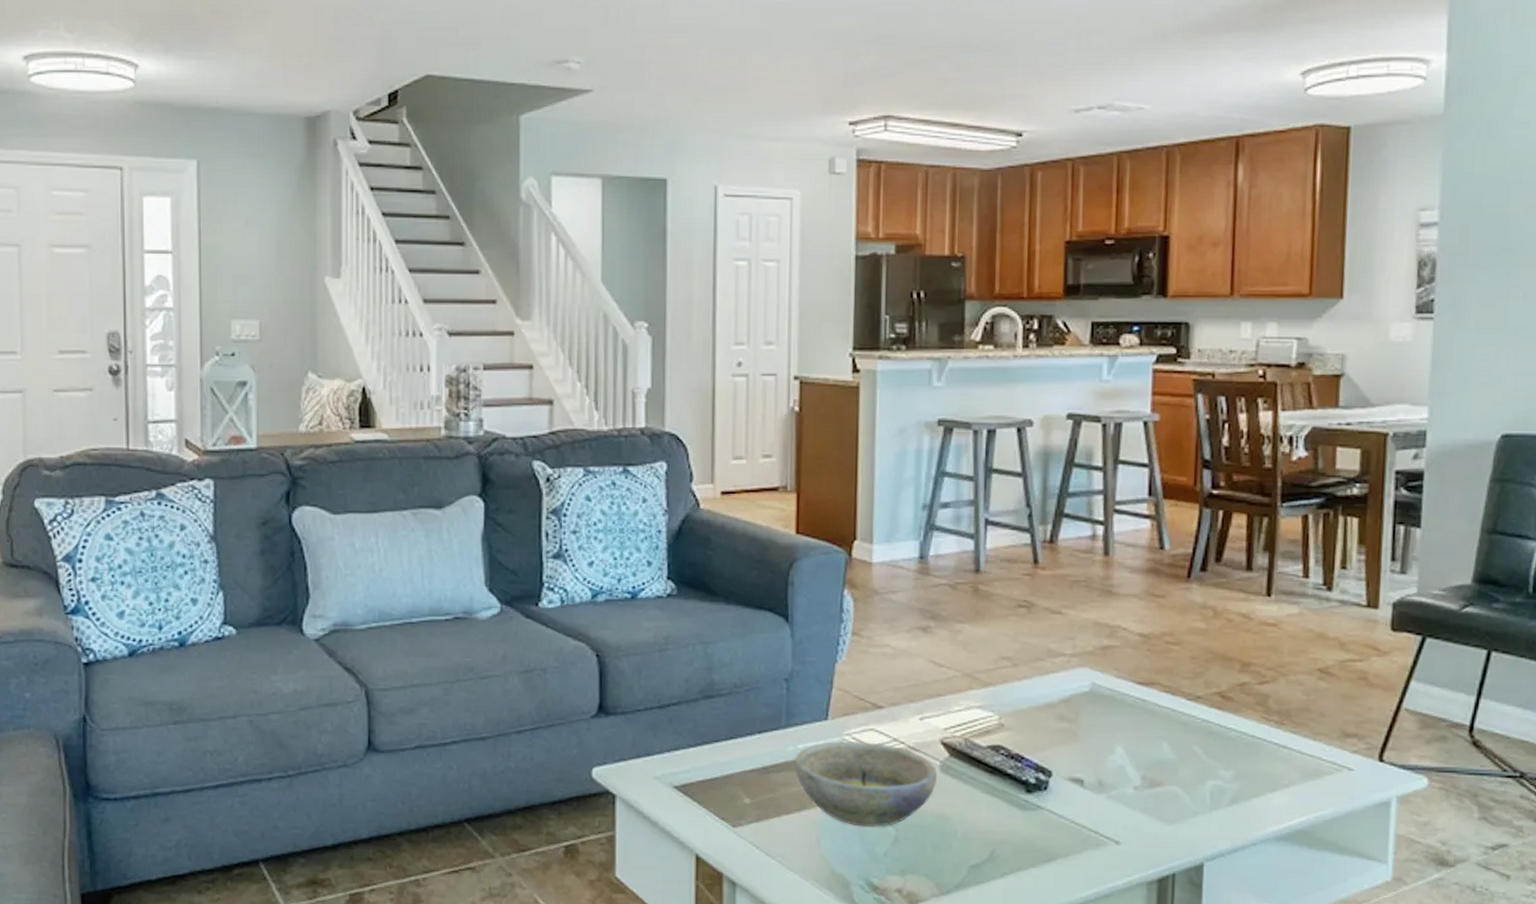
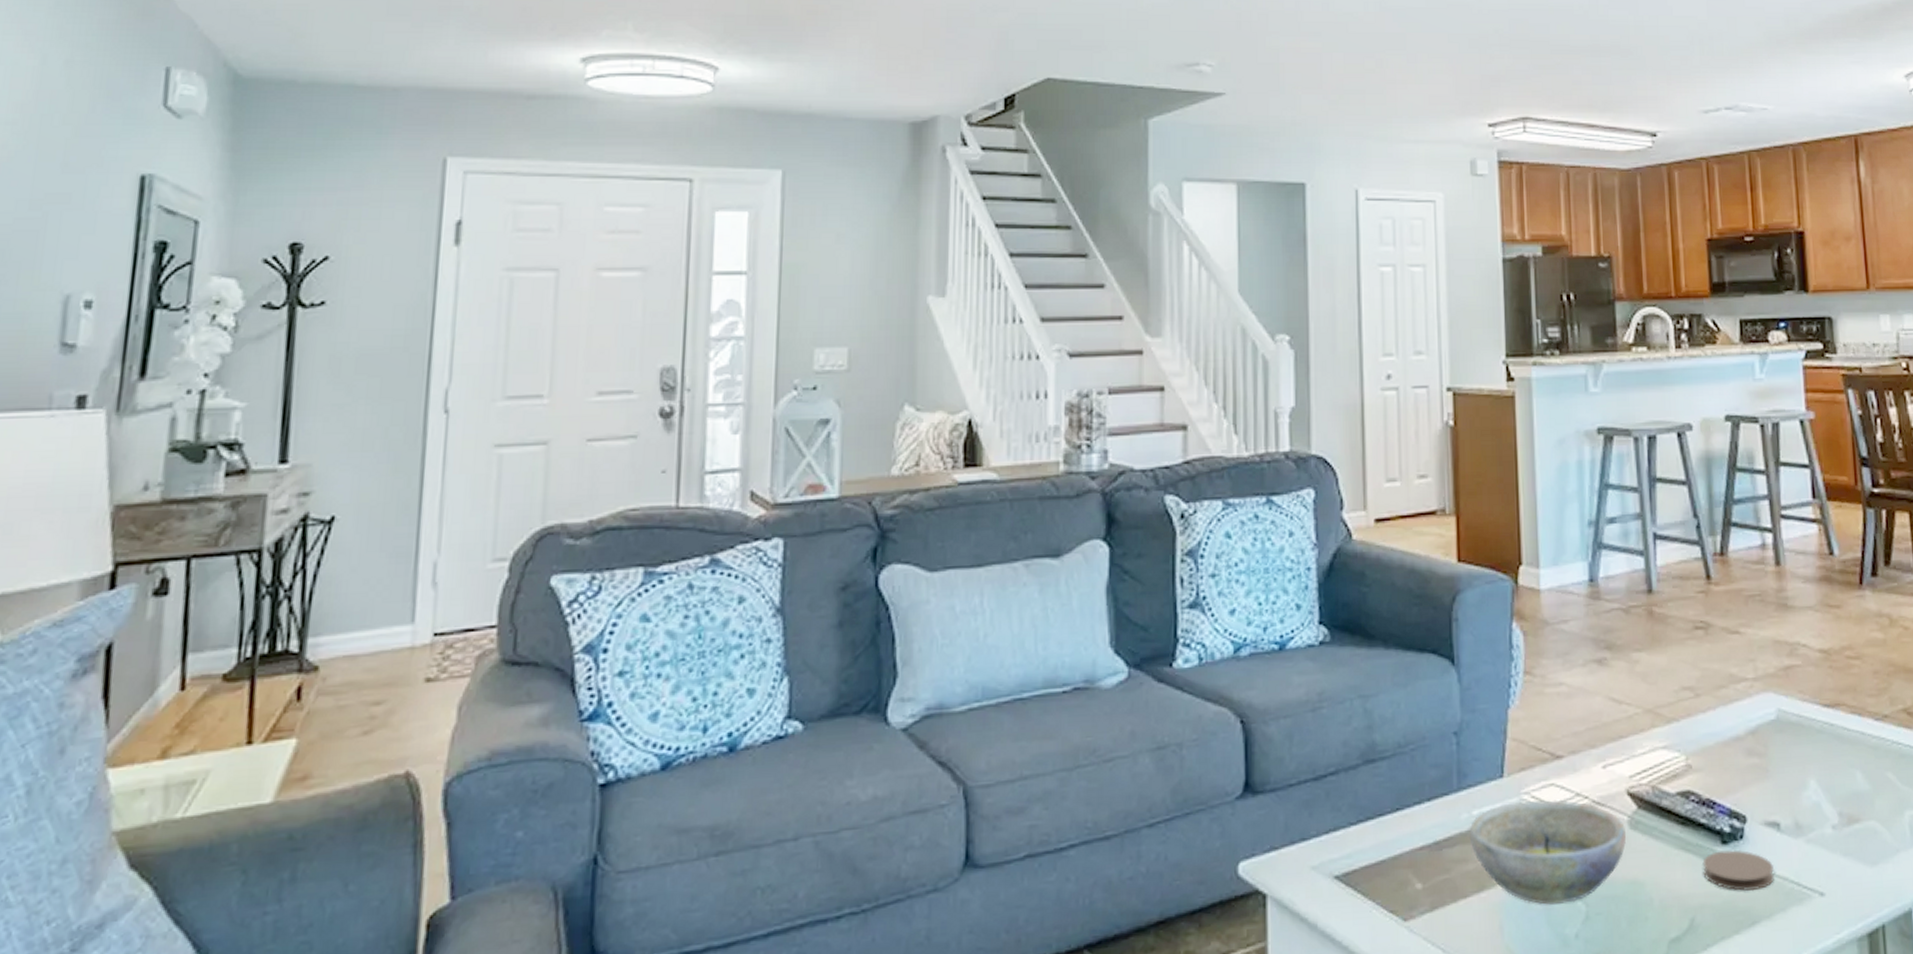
coaster: none [1006,798,1075,834] -> present [1702,849,1775,892]

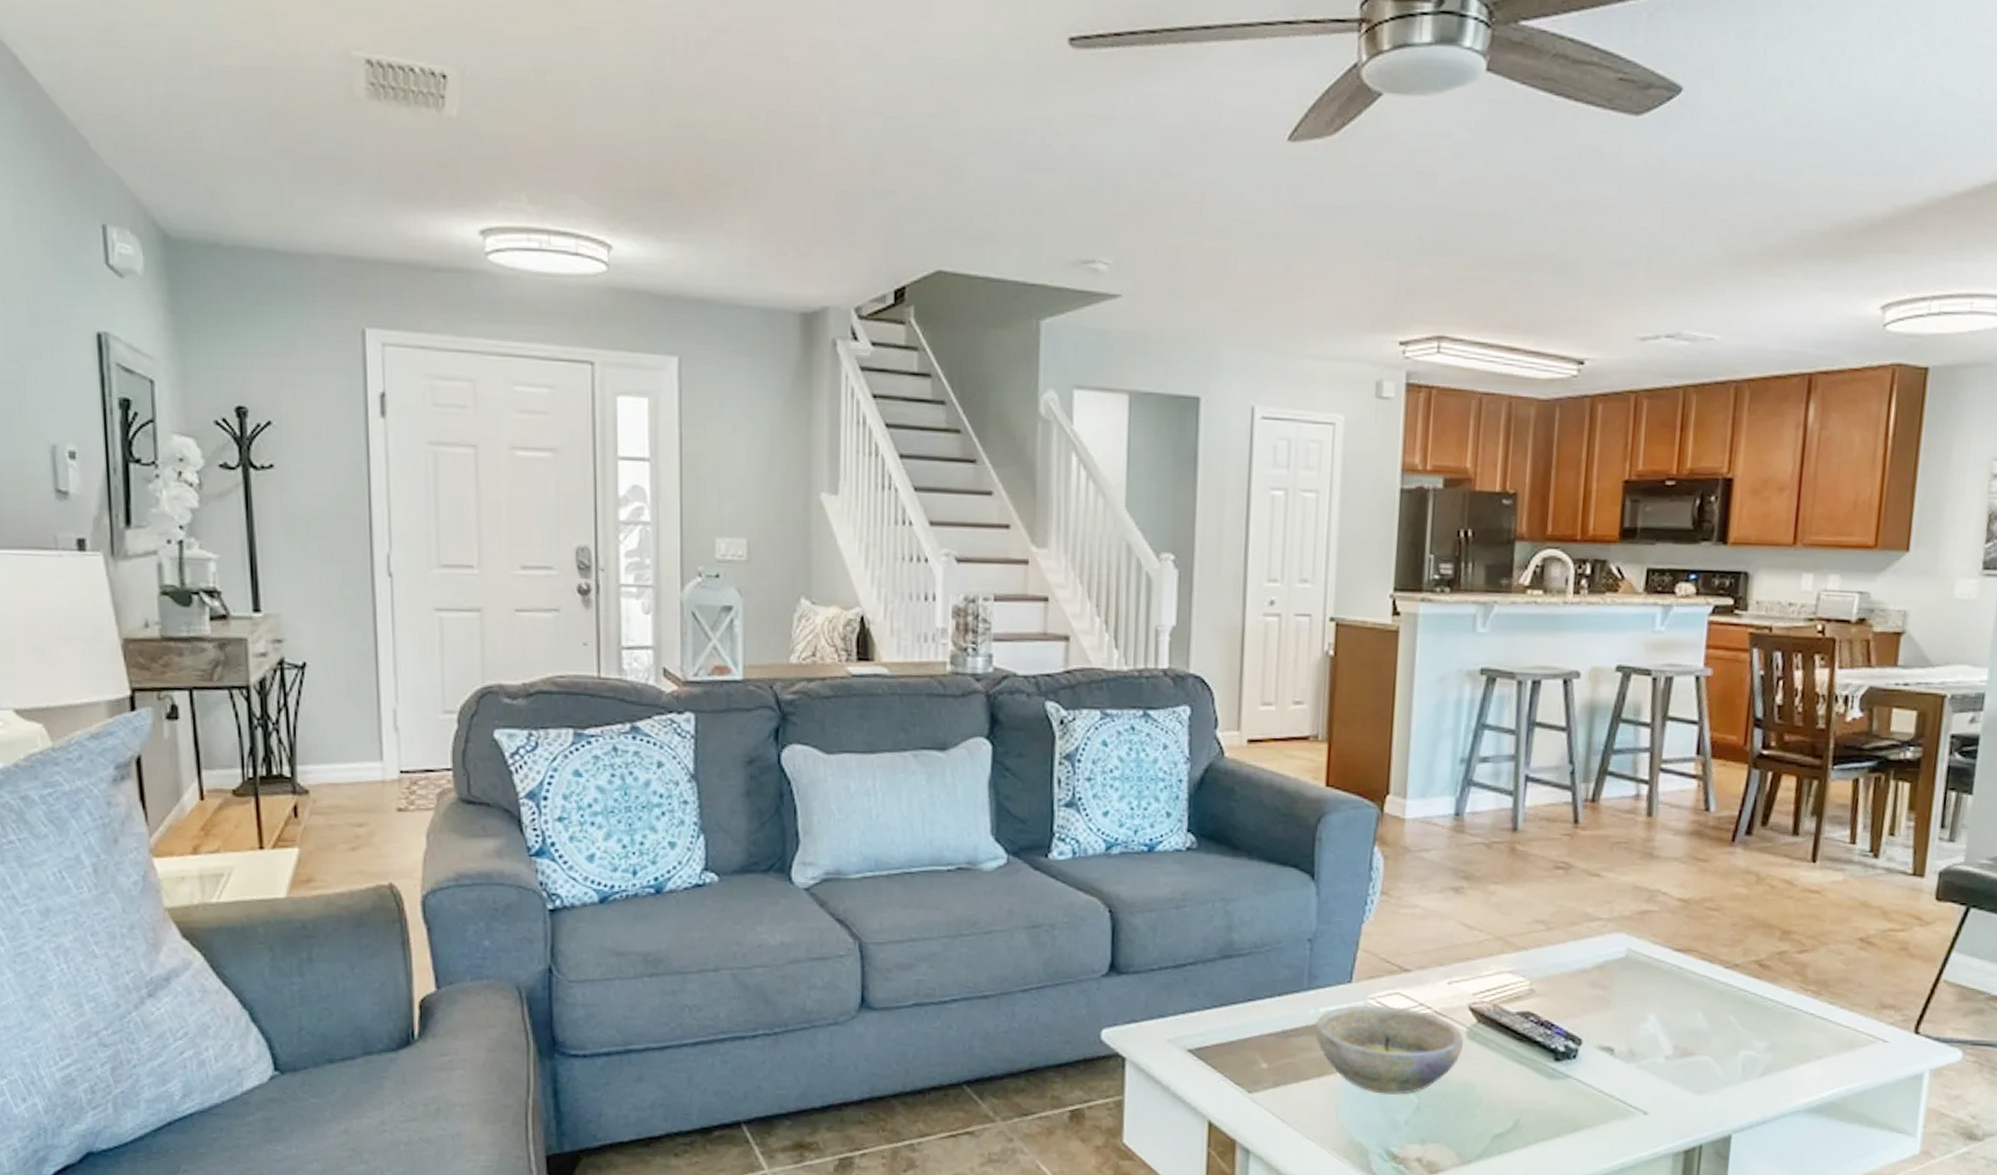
coaster: present [1702,849,1775,892] -> none [1533,1066,1603,1104]

